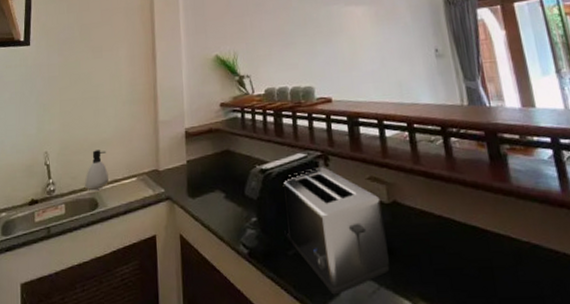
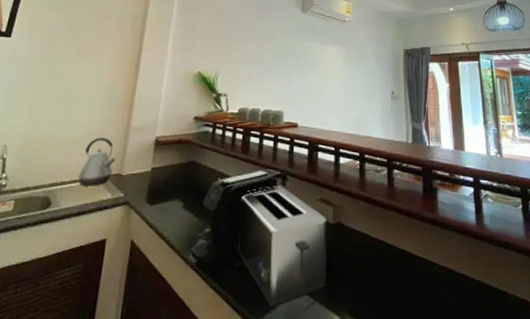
soap dispenser: present [85,150,109,191] -> none [40,148,70,189]
kettle: none [118,134,151,185] -> present [78,137,117,186]

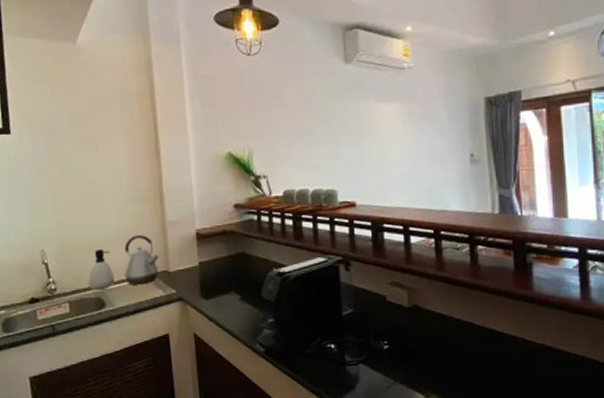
soap dispenser: none [40,148,70,189] -> present [88,249,115,291]
toaster: present [234,185,328,308] -> none [301,271,406,389]

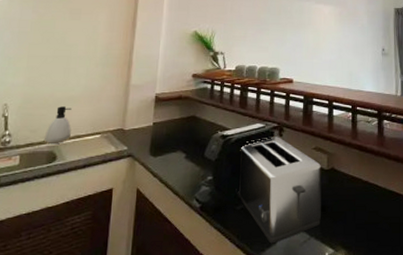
kettle: present [124,234,160,285] -> none [81,94,119,141]
toaster: none [301,271,406,389] -> present [236,137,322,244]

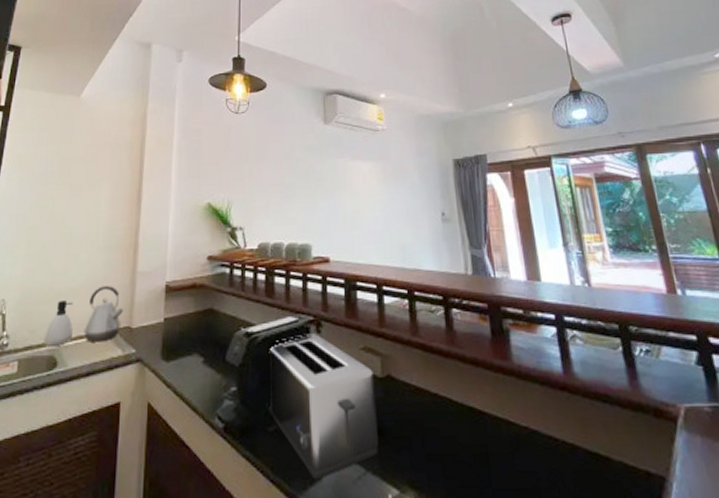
kettle: none [81,94,119,141] -> present [83,285,125,342]

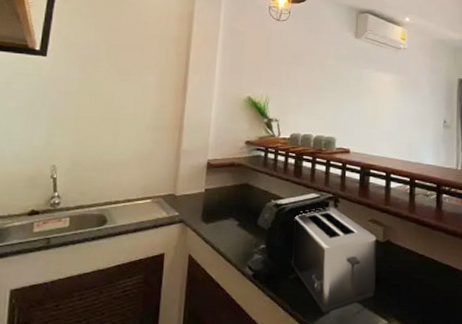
soap dispenser: present [44,300,73,347] -> none [94,169,122,208]
kettle: present [83,285,125,342] -> none [131,159,170,205]

